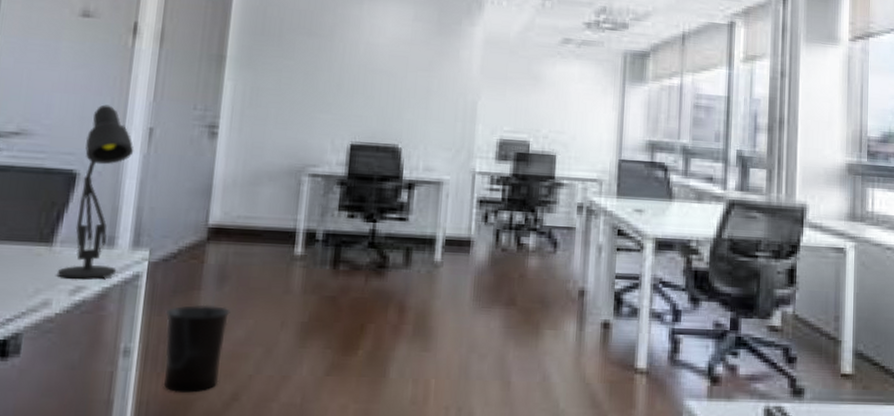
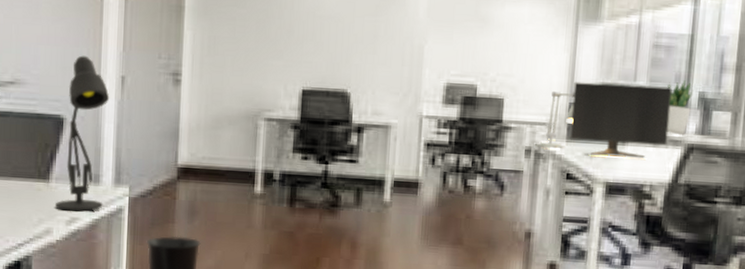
desk lamp: none [587,147,623,205] -> present [535,90,575,149]
computer monitor: none [620,139,713,214] -> present [569,81,672,158]
planter: none [708,139,732,192] -> present [667,80,694,136]

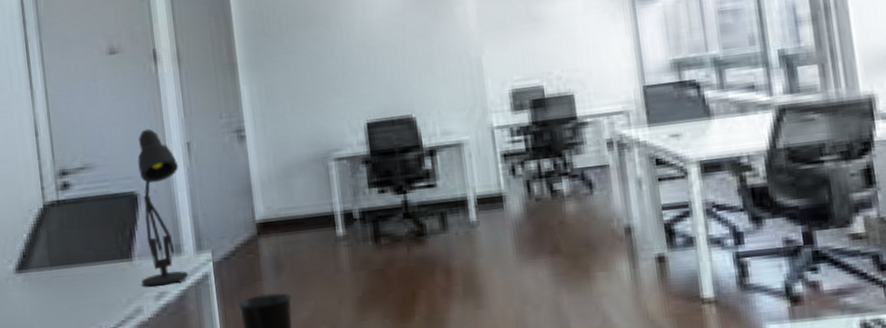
desk lamp: present [535,90,575,149] -> none [616,74,650,138]
computer monitor: present [569,81,672,158] -> none [643,51,756,136]
planter: present [667,80,694,136] -> none [742,41,774,99]

